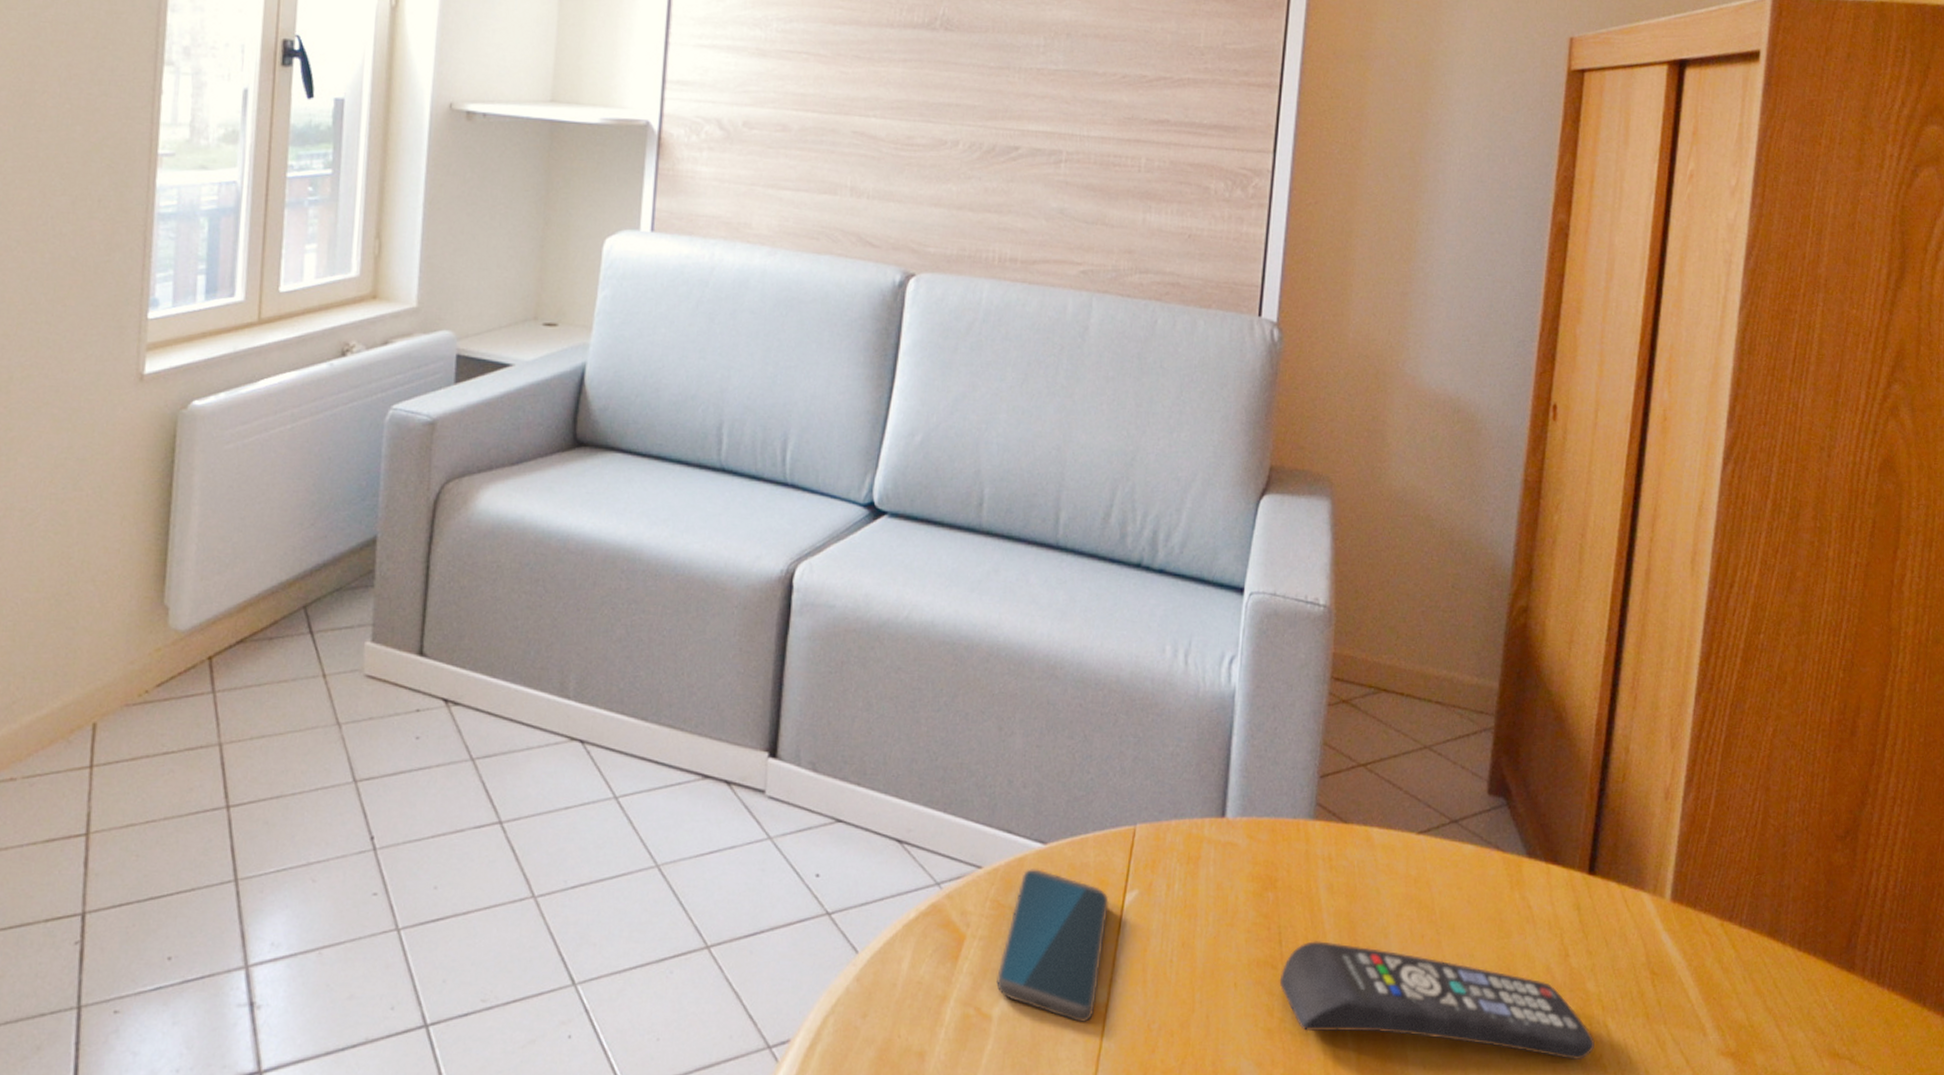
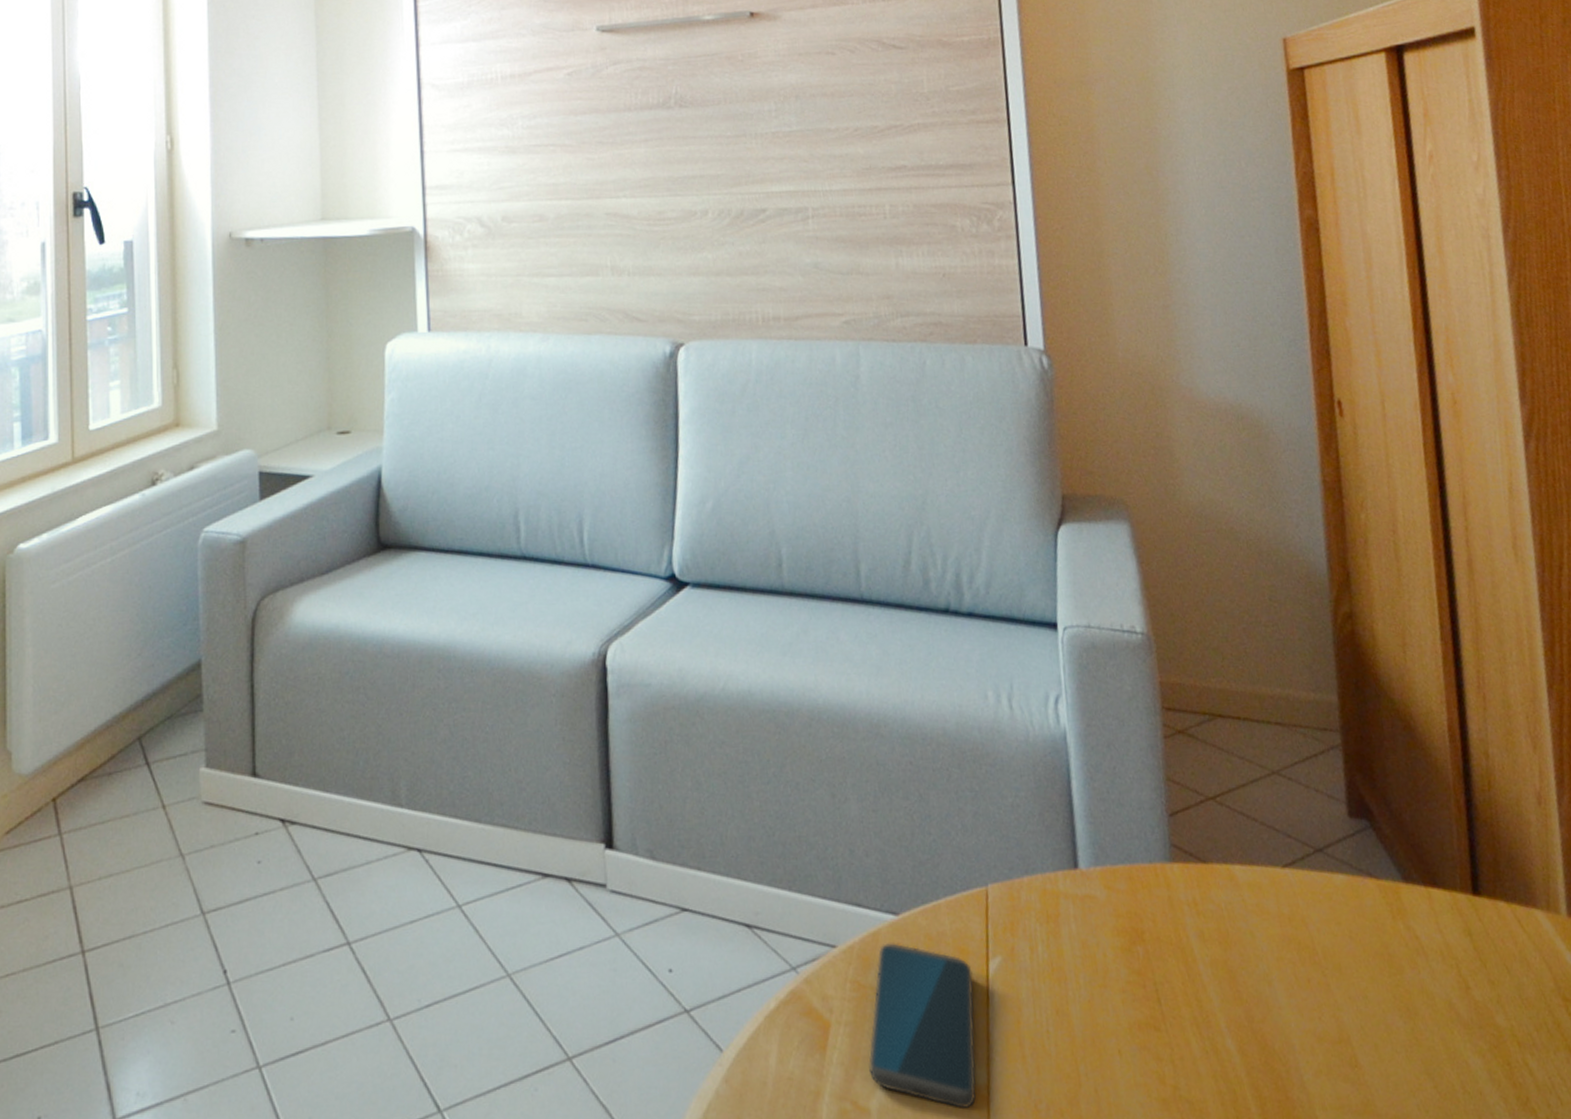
remote control: present [1279,941,1595,1059] -> none [1165,995,1519,1106]

